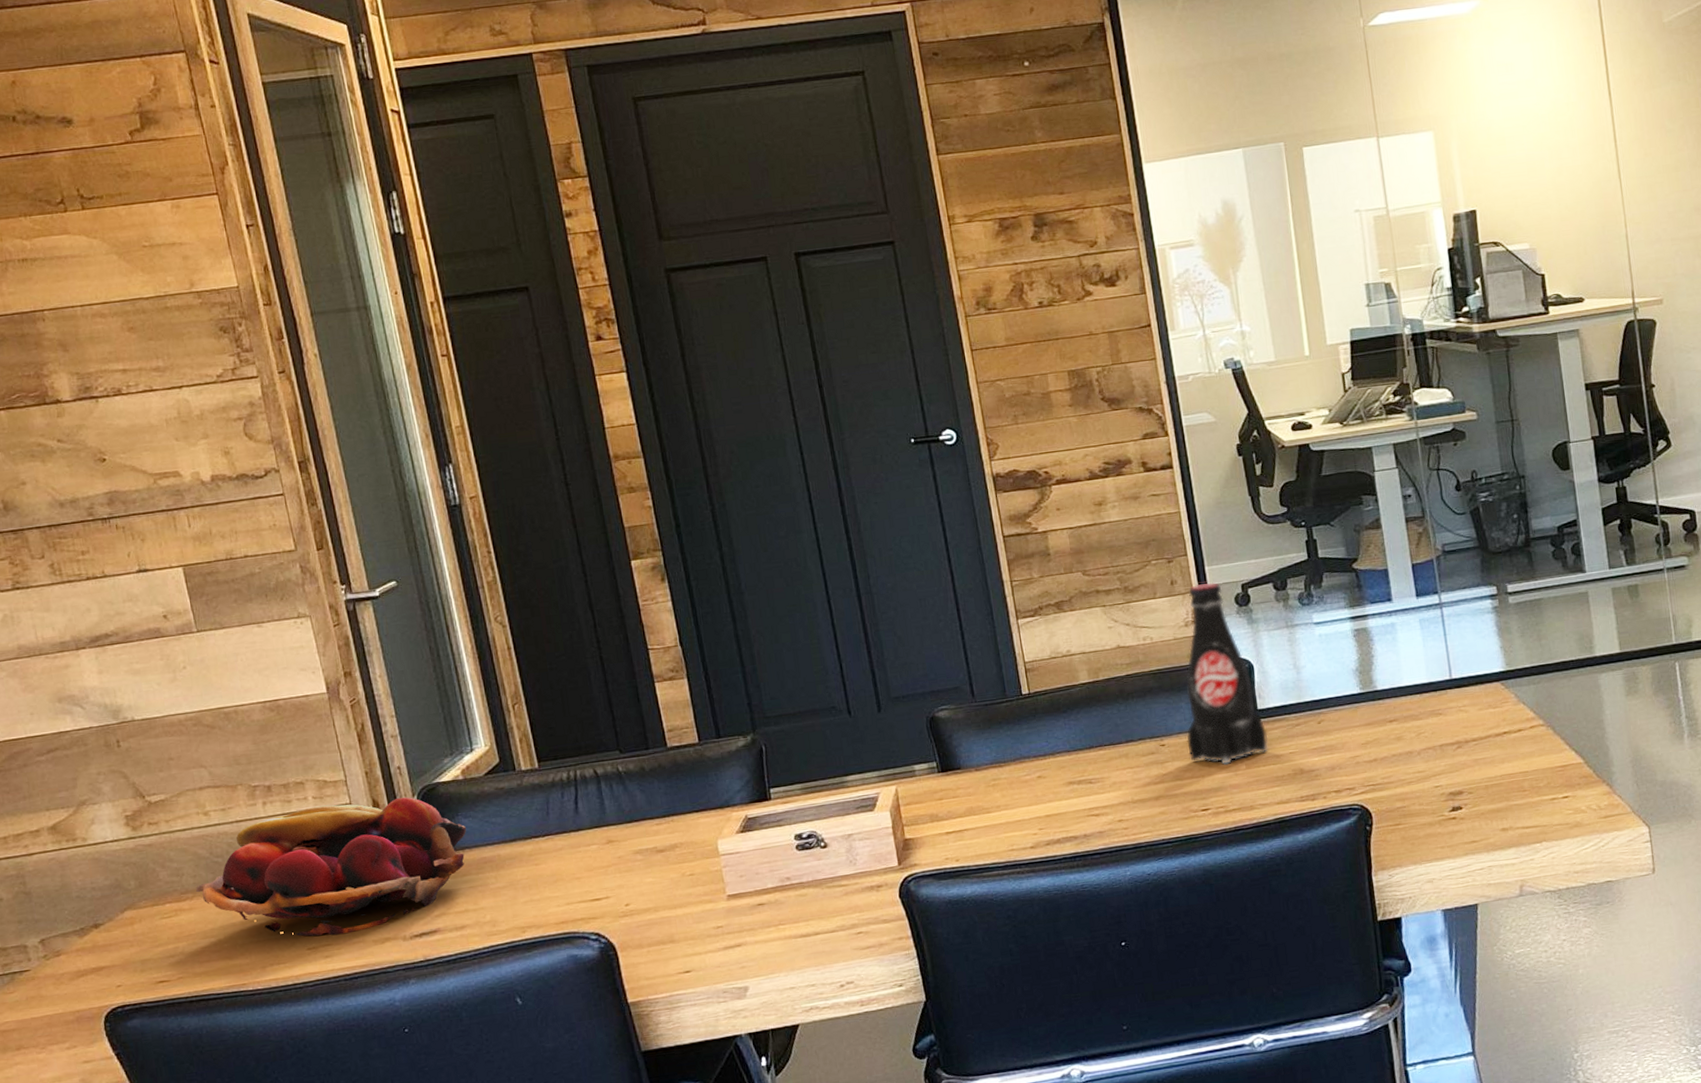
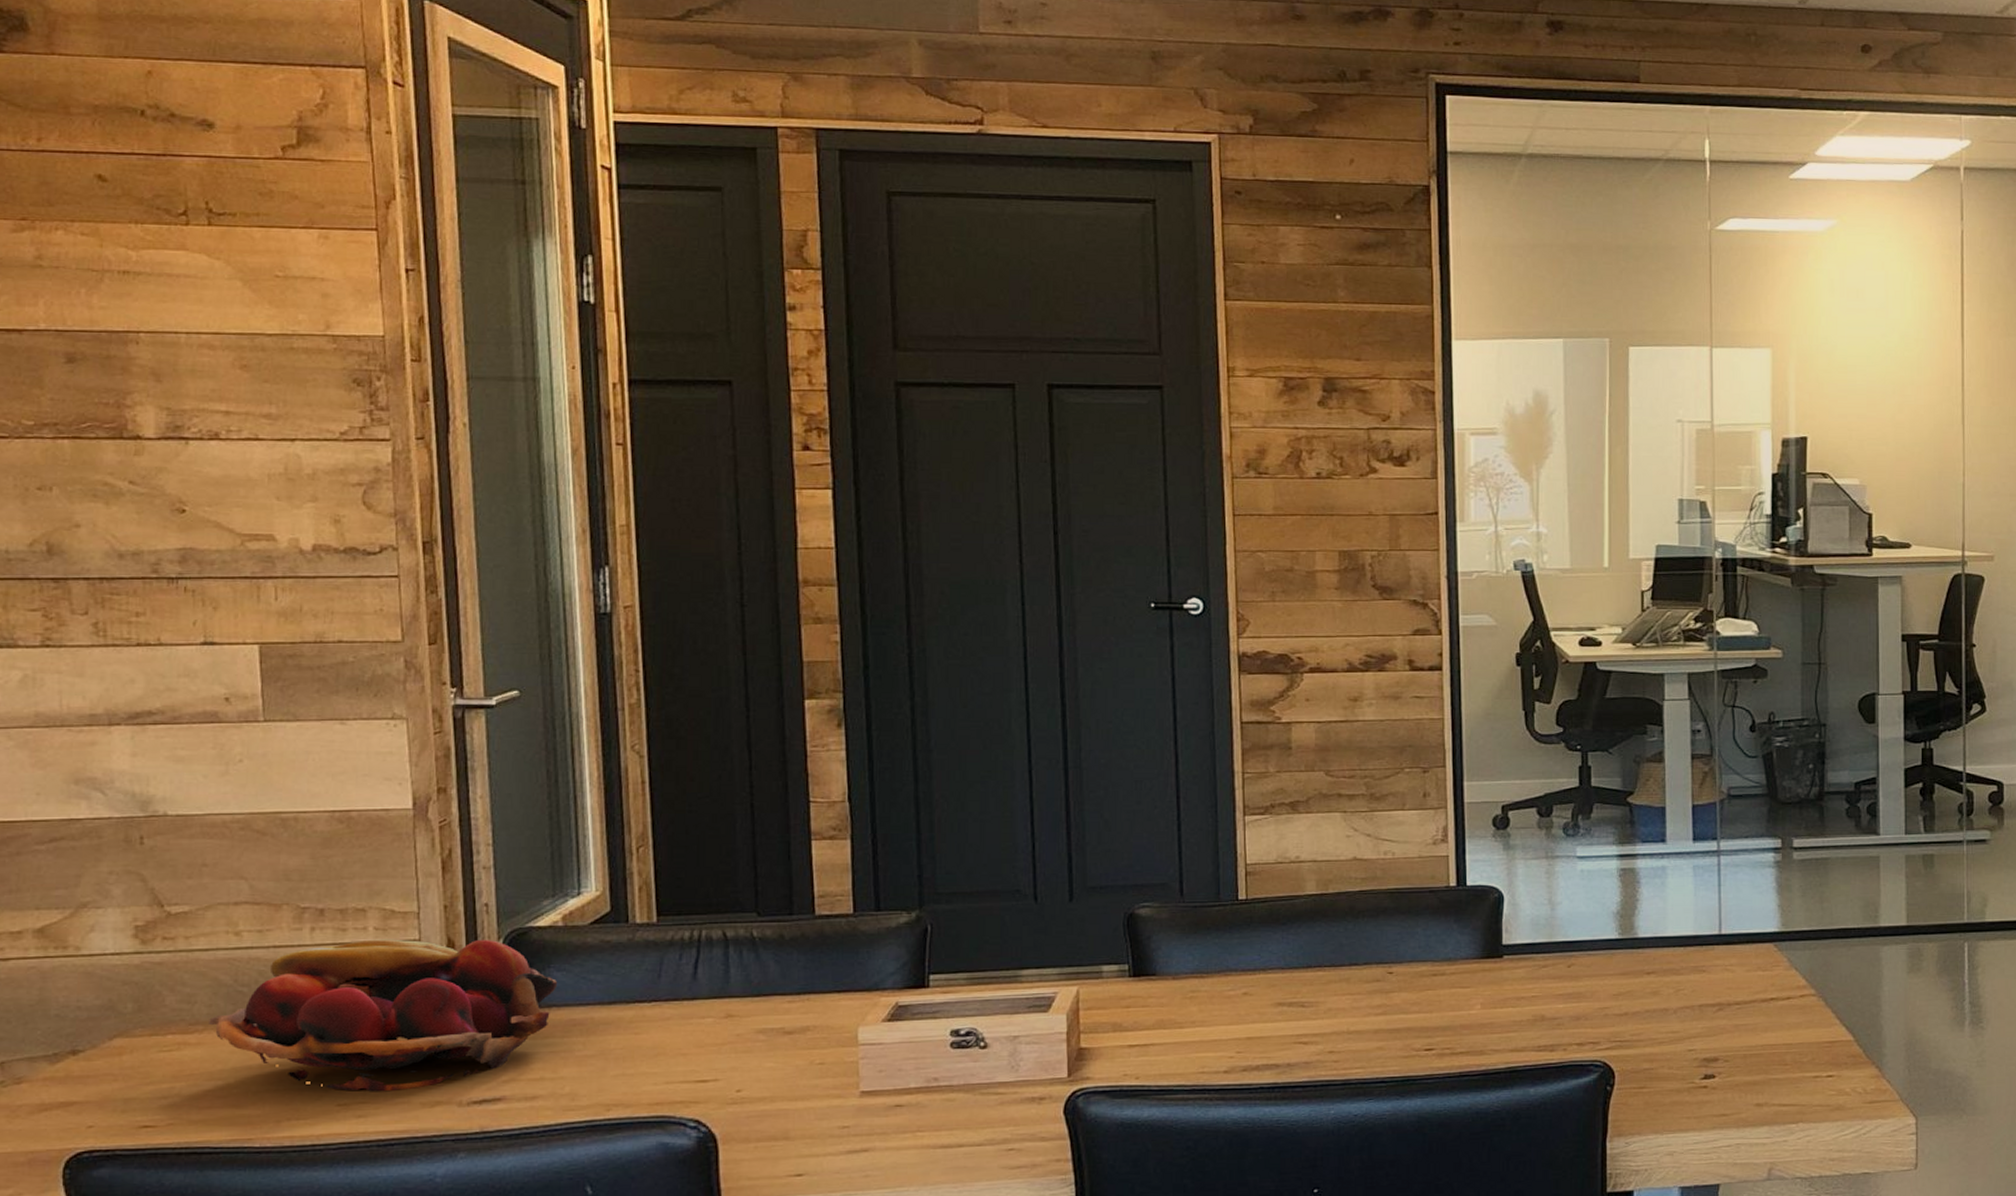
bottle: present [1186,583,1268,765] -> none [1418,799,1510,1002]

